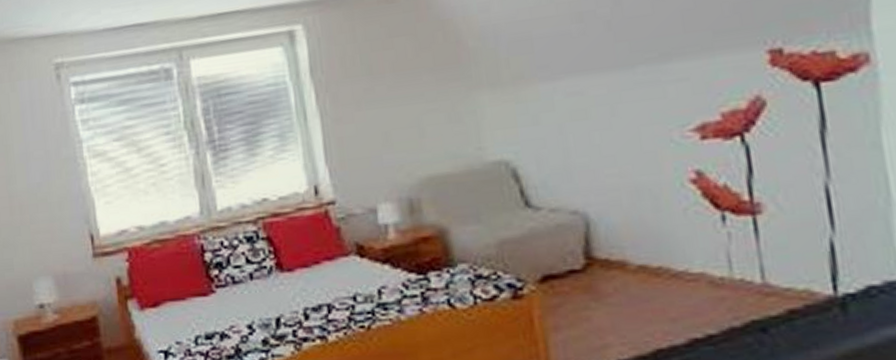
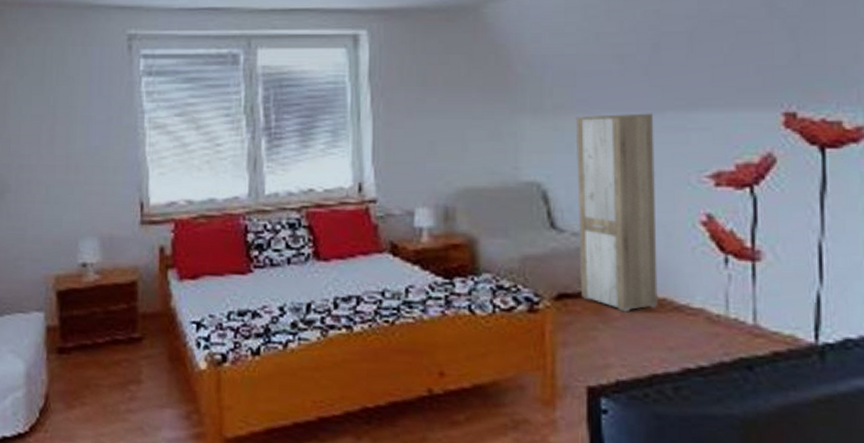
cabinet: none [537,70,653,287] -> present [575,113,658,312]

